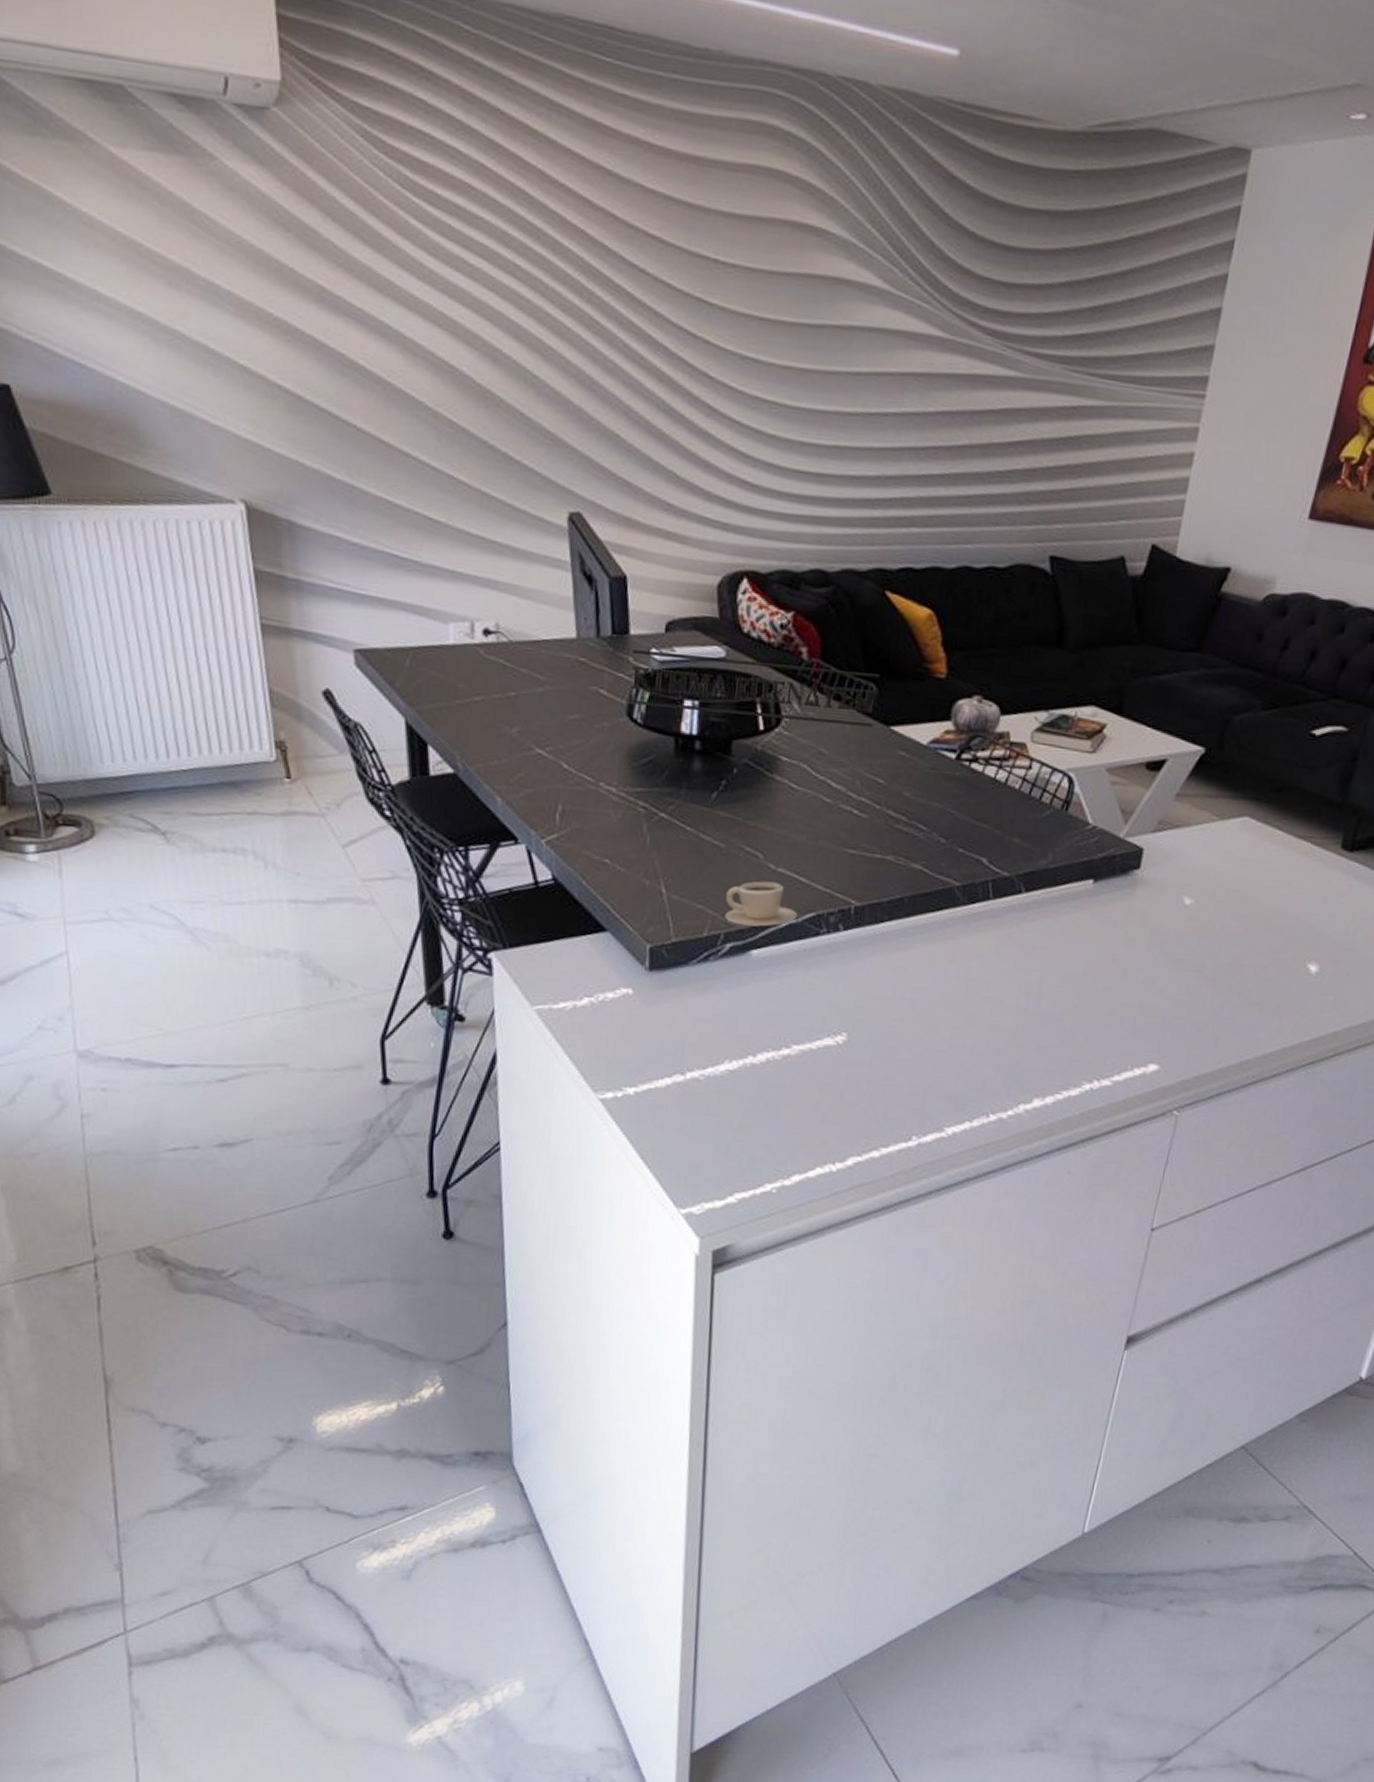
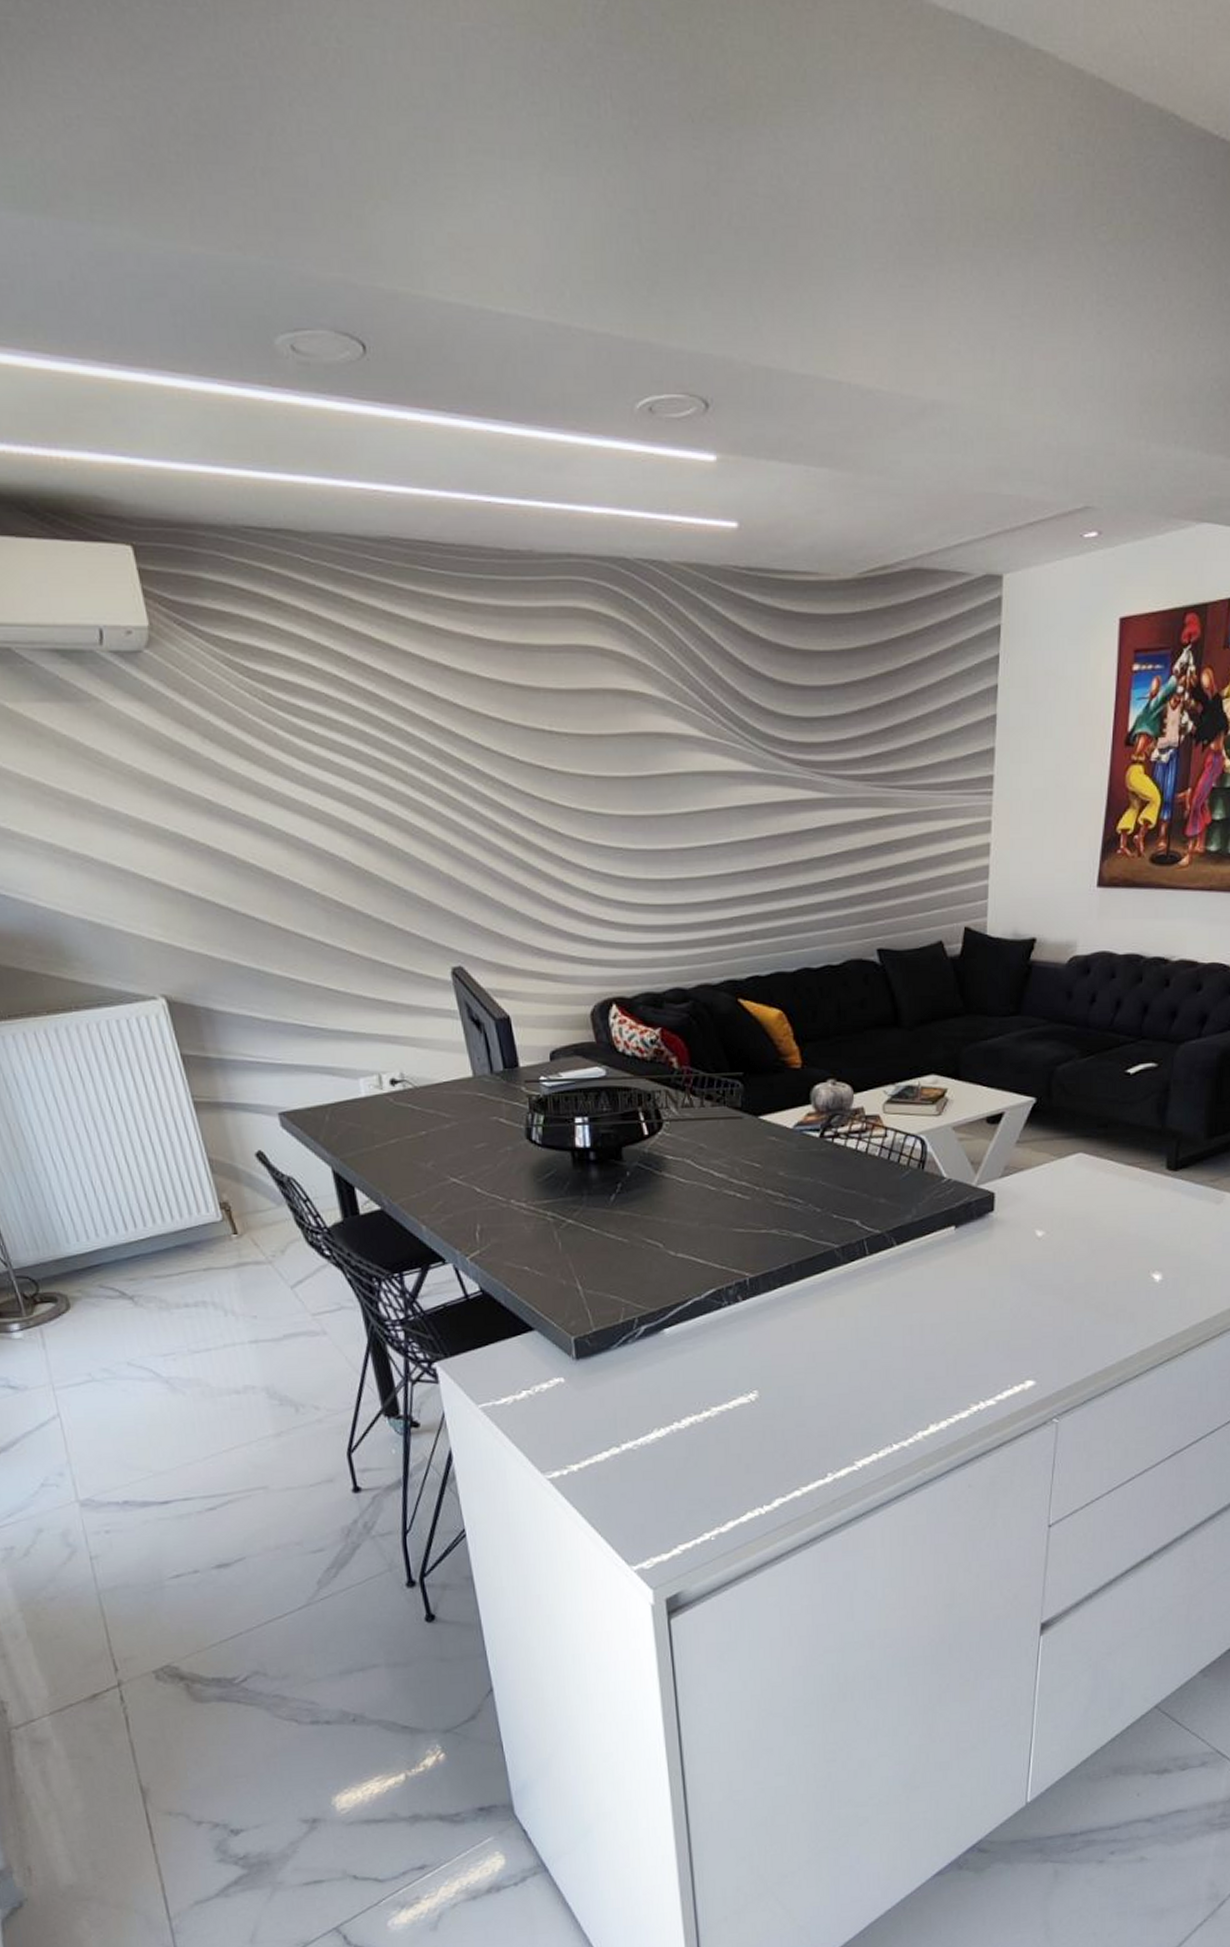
cup: present [725,881,798,927] -> none [634,1266,700,1309]

